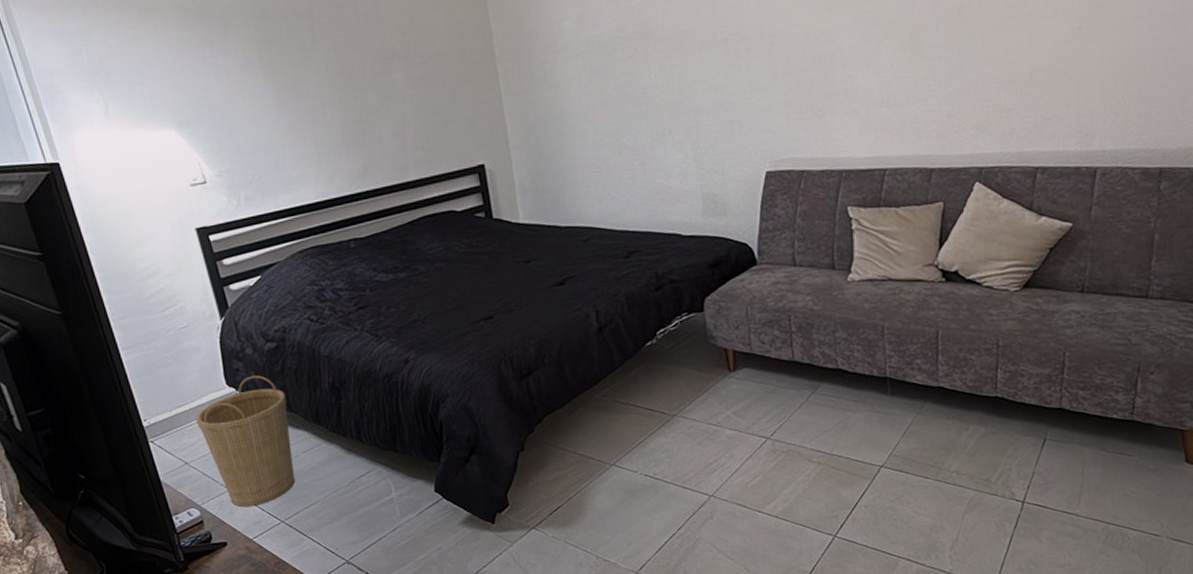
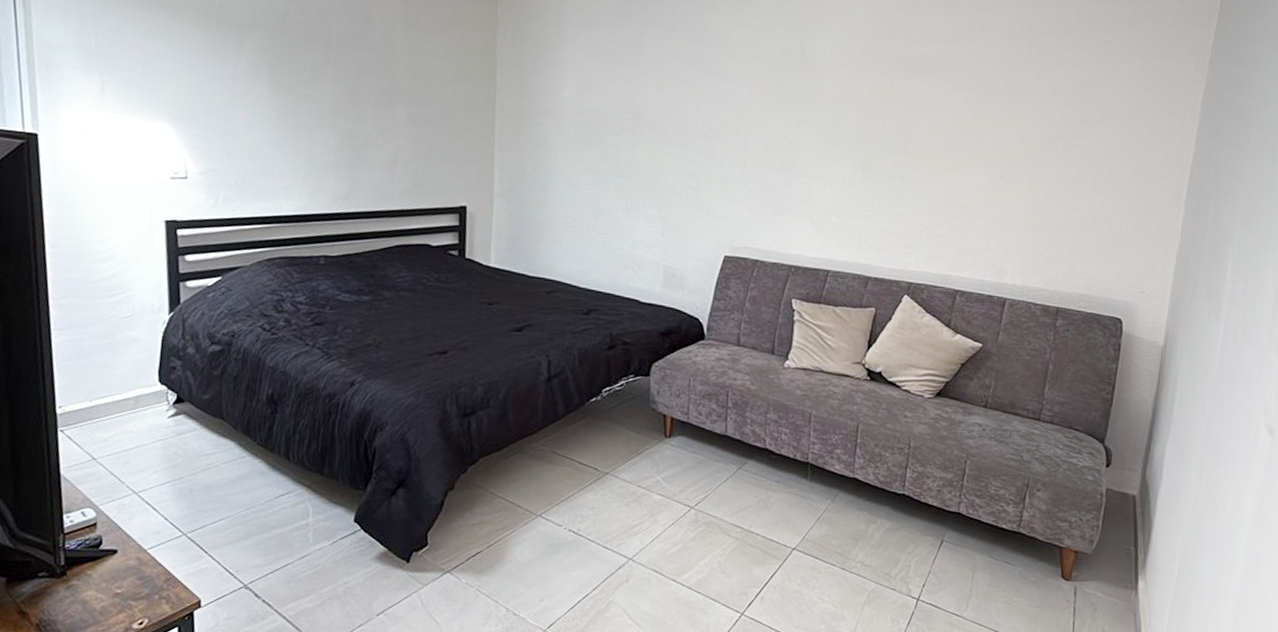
basket: present [196,375,296,507] -> none [116,376,219,515]

